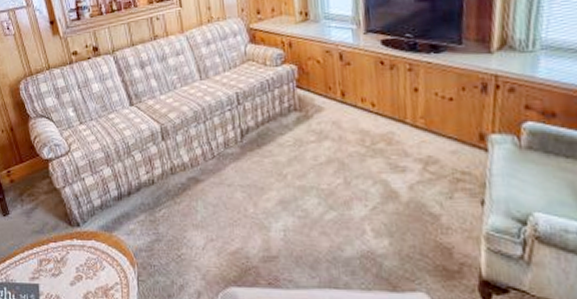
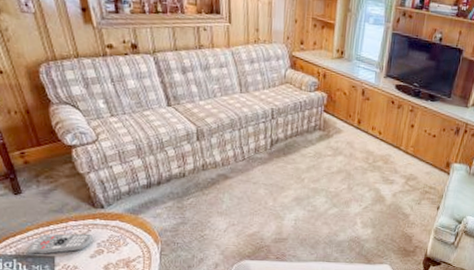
remote control: none [15,256,71,283] -> present [27,233,93,255]

